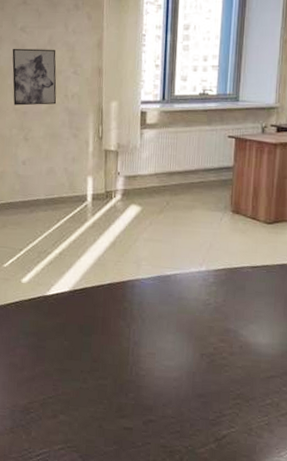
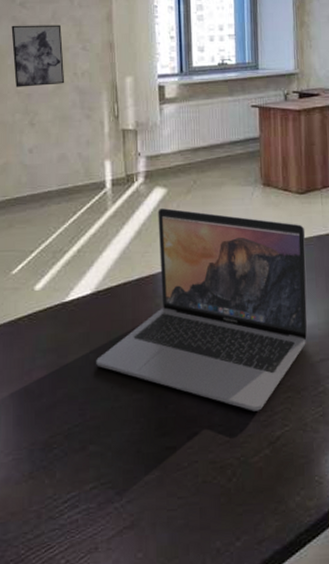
laptop: none [69,223,269,411] -> present [96,207,308,411]

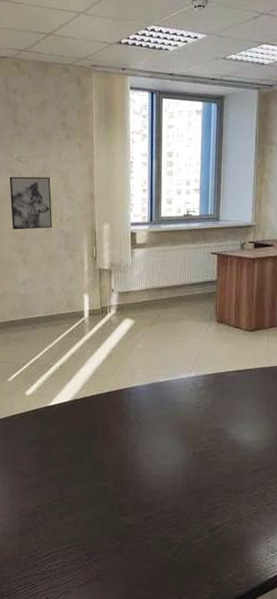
laptop: present [96,207,308,411] -> none [73,335,252,505]

